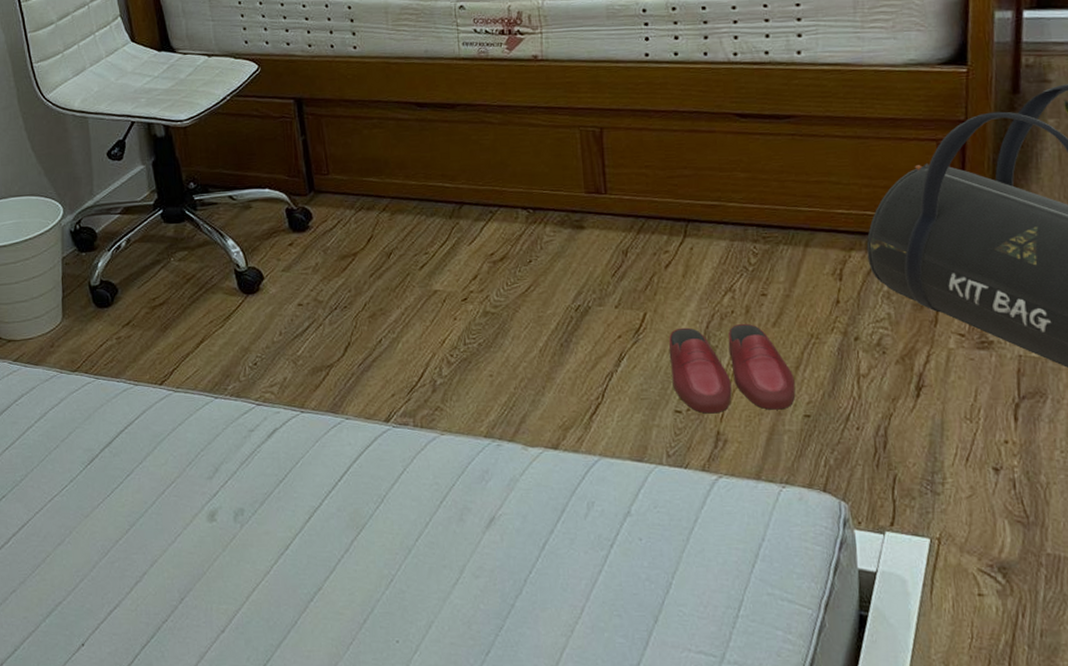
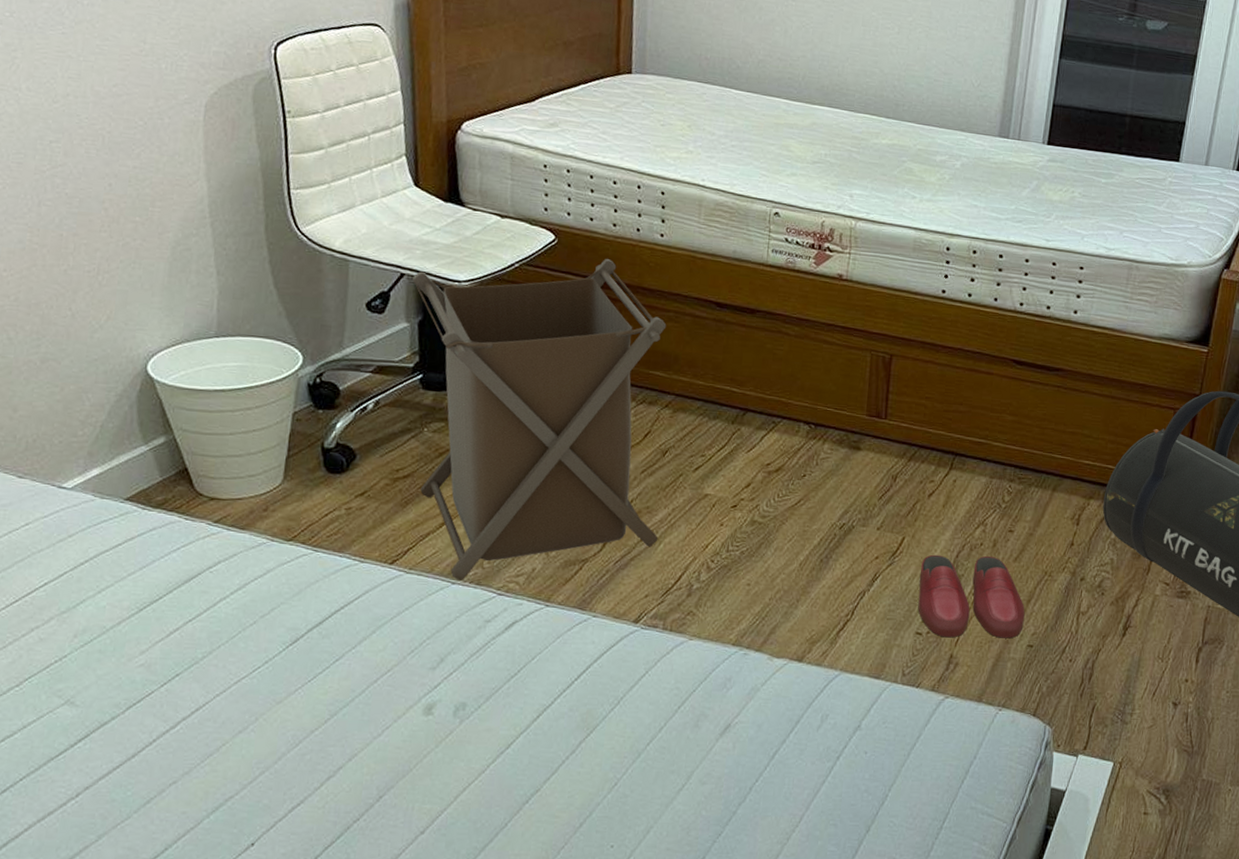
laundry basket: none [142,77,396,395] -> present [412,258,667,581]

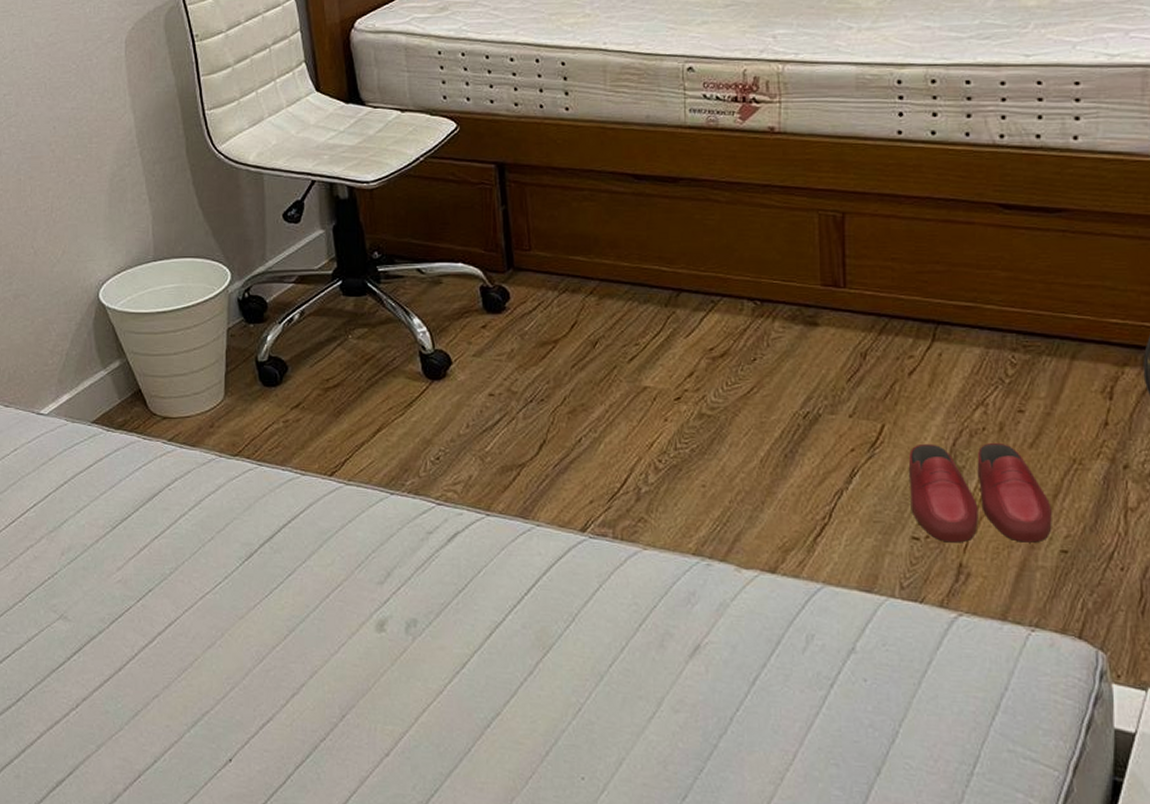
laundry basket: present [412,258,667,581] -> none [323,140,598,491]

